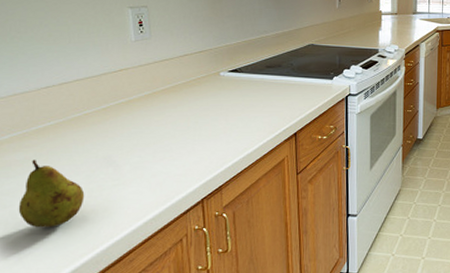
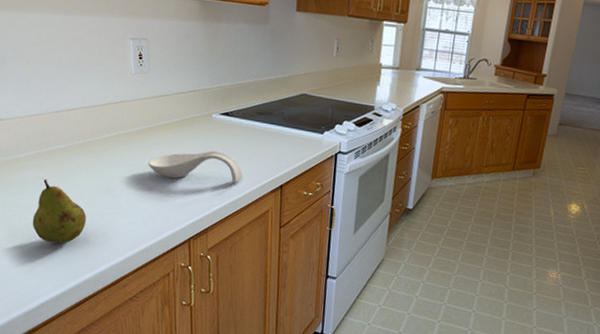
spoon rest: none [153,108,255,141] -> present [147,150,243,184]

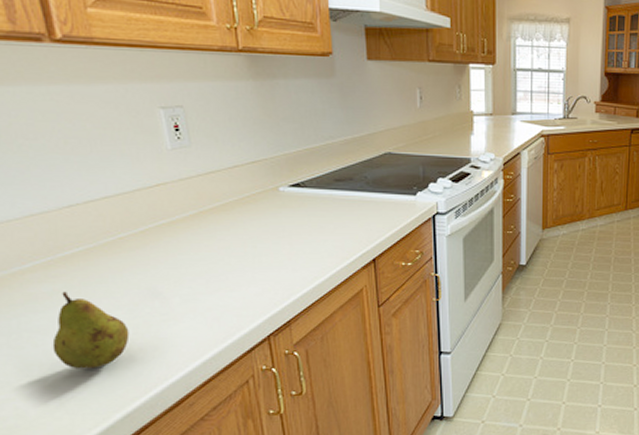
spoon rest: present [147,150,243,184] -> none [203,229,326,269]

